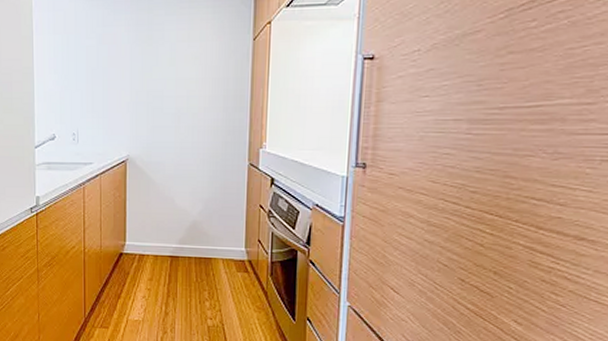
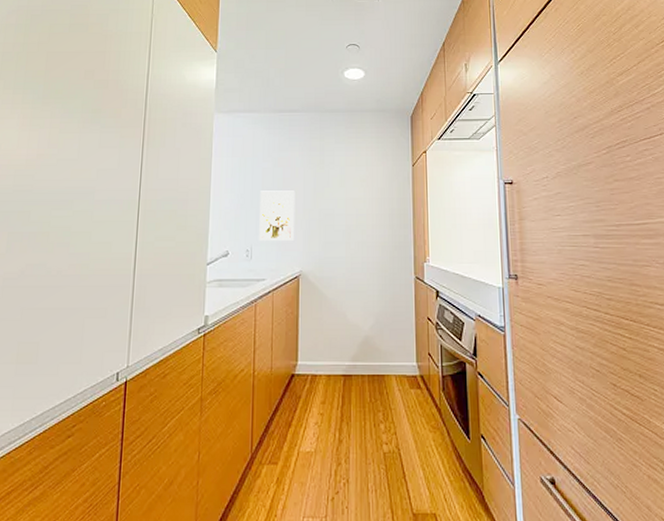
wall art: none [85,70,122,124] -> present [259,190,295,241]

